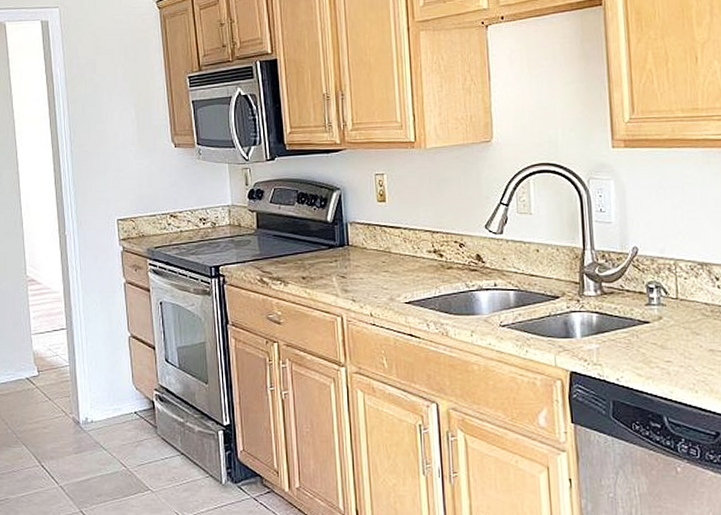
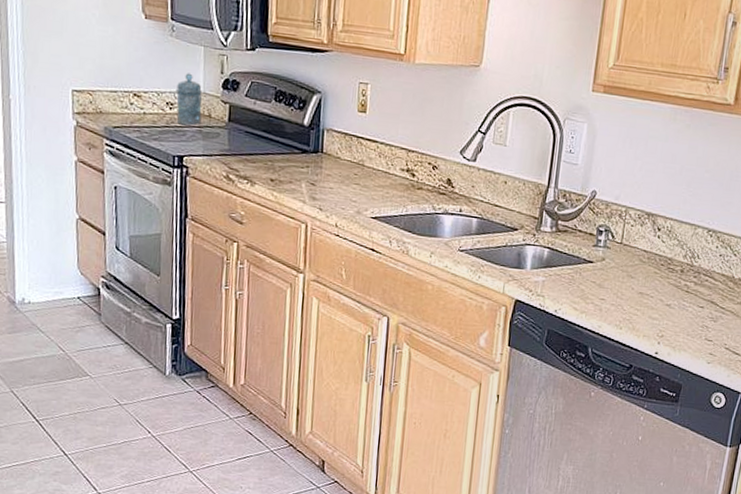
canister: none [207,189,232,237] -> present [175,73,203,126]

